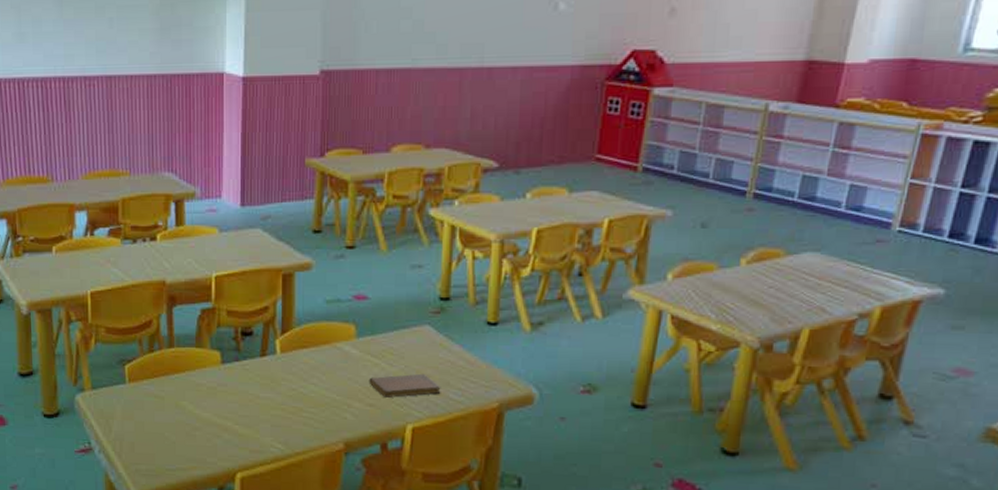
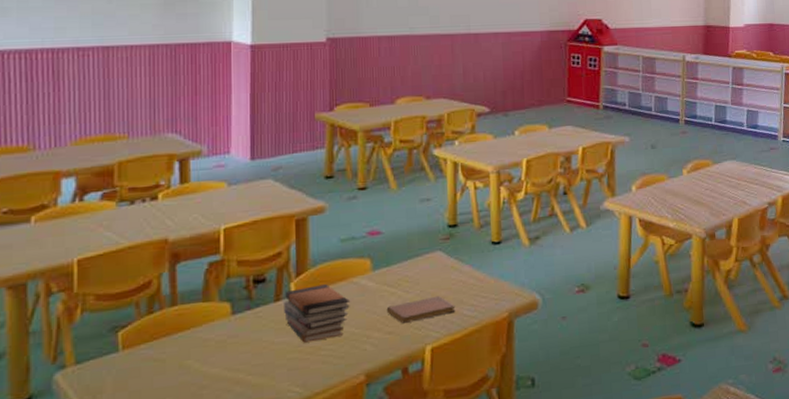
book stack: none [269,345,332,402] -> present [284,284,350,343]

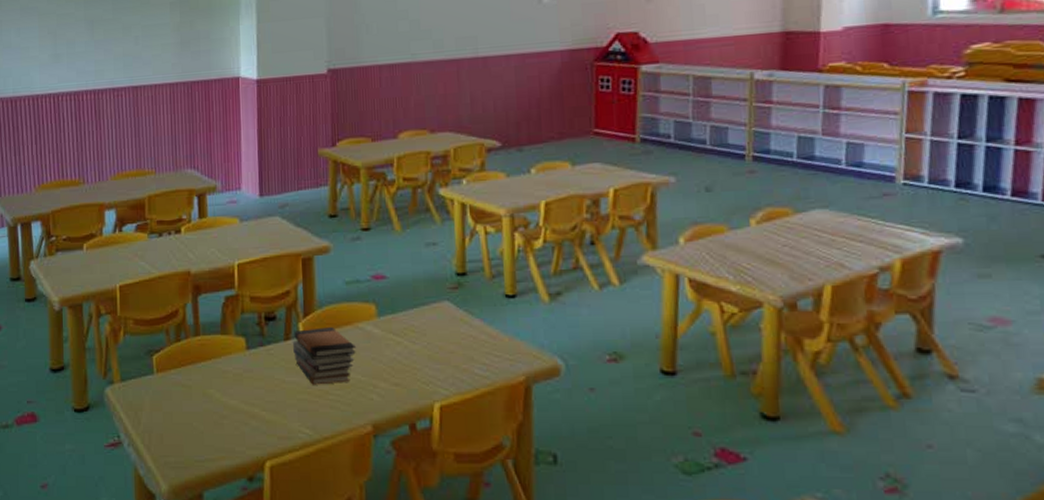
notebook: present [386,295,456,324] -> none [392,349,466,376]

